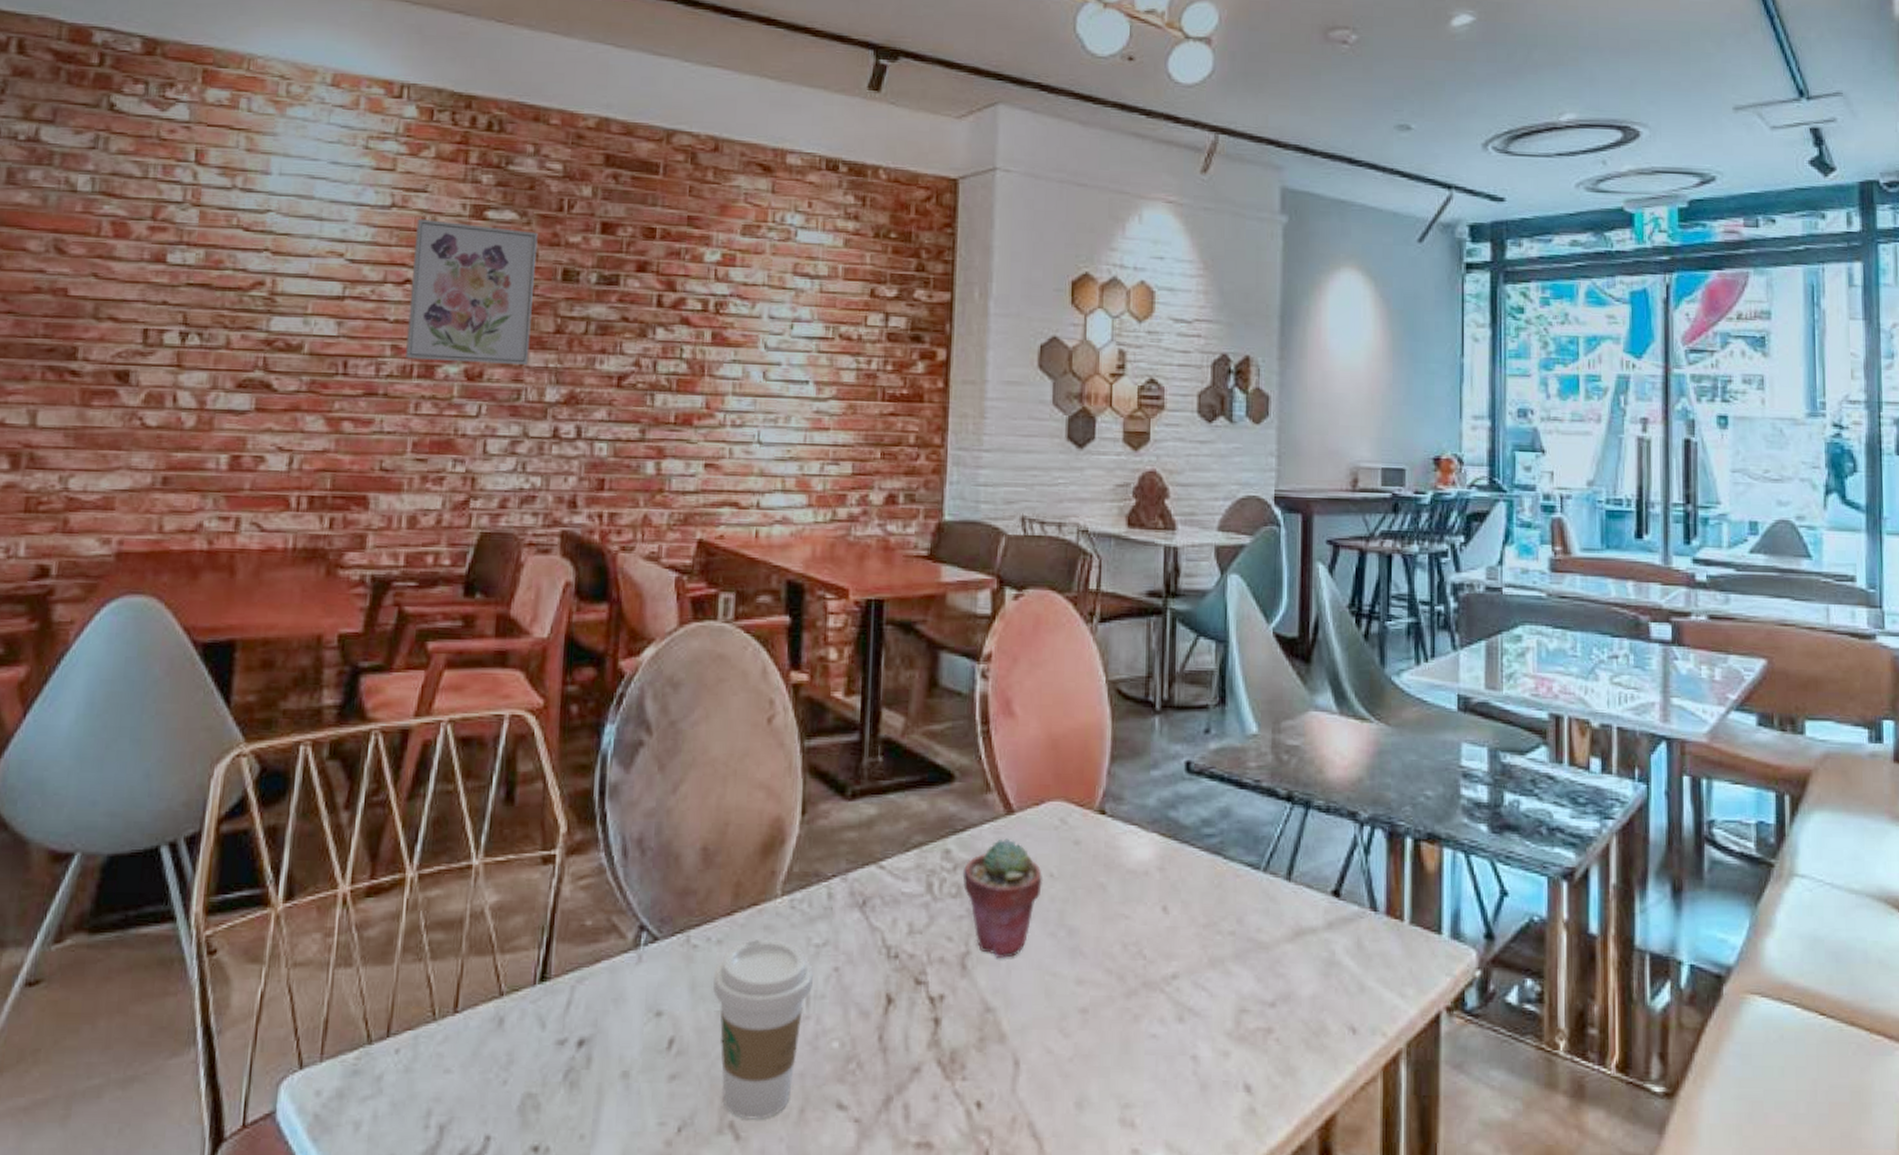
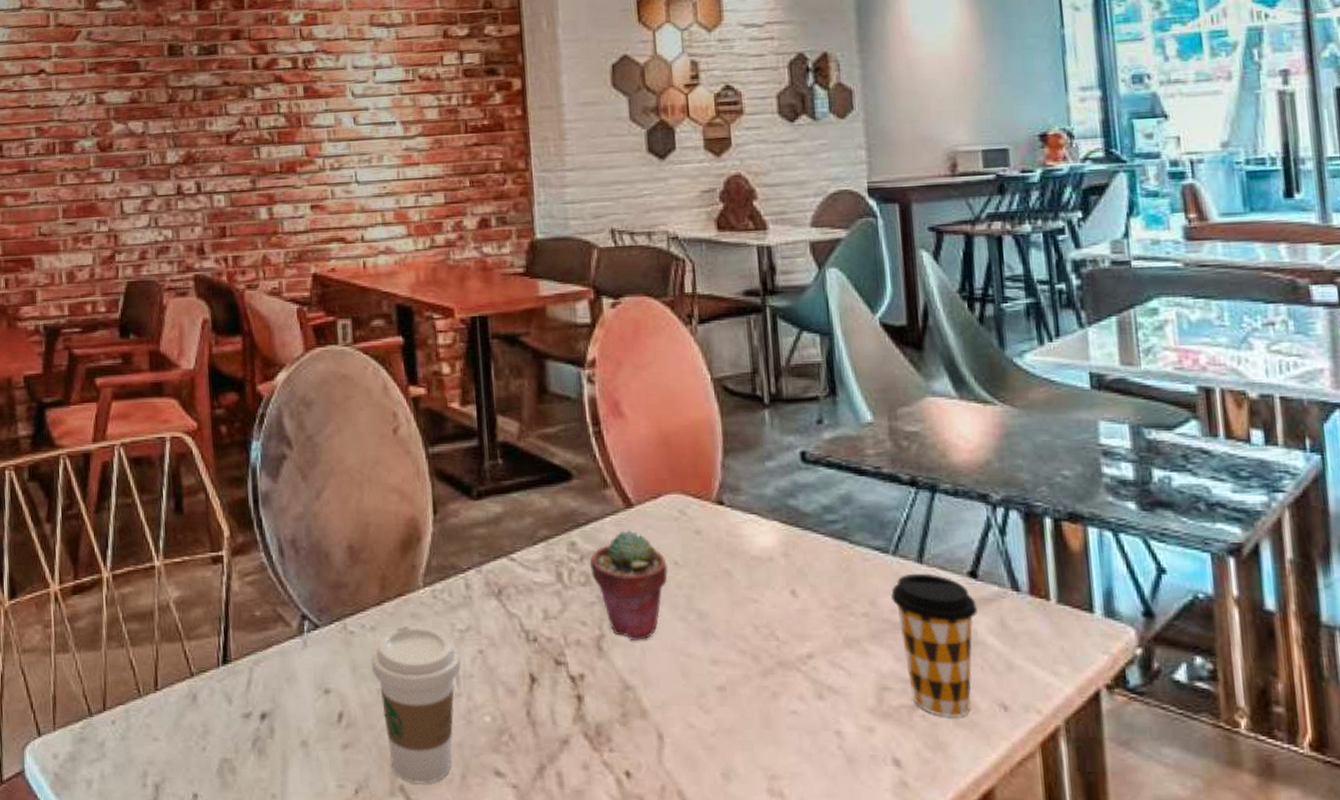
wall art: present [406,218,538,365] -> none [43,15,149,138]
coffee cup: none [1258,891,1337,1040] -> present [891,573,977,717]

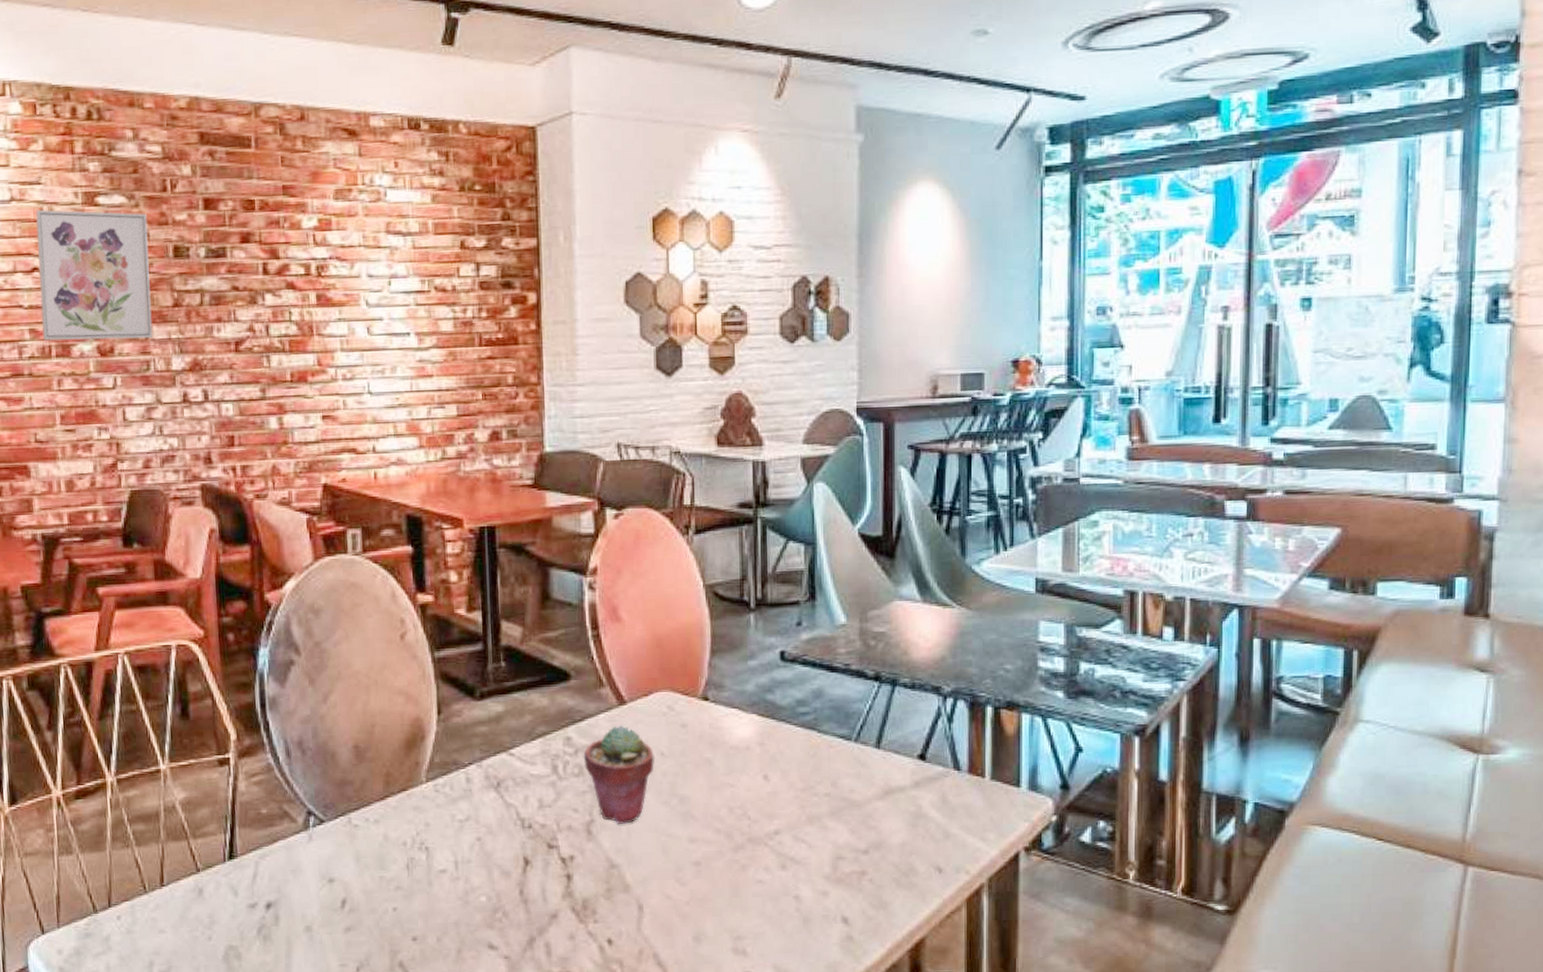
wall art: none [43,15,149,138] -> present [35,209,153,341]
coffee cup: present [371,625,461,784] -> none [374,817,460,960]
coffee cup: present [891,573,977,717] -> none [851,757,923,880]

